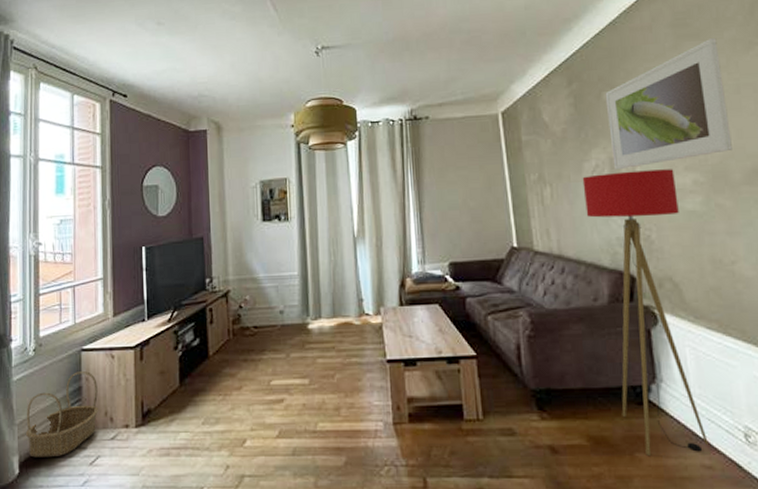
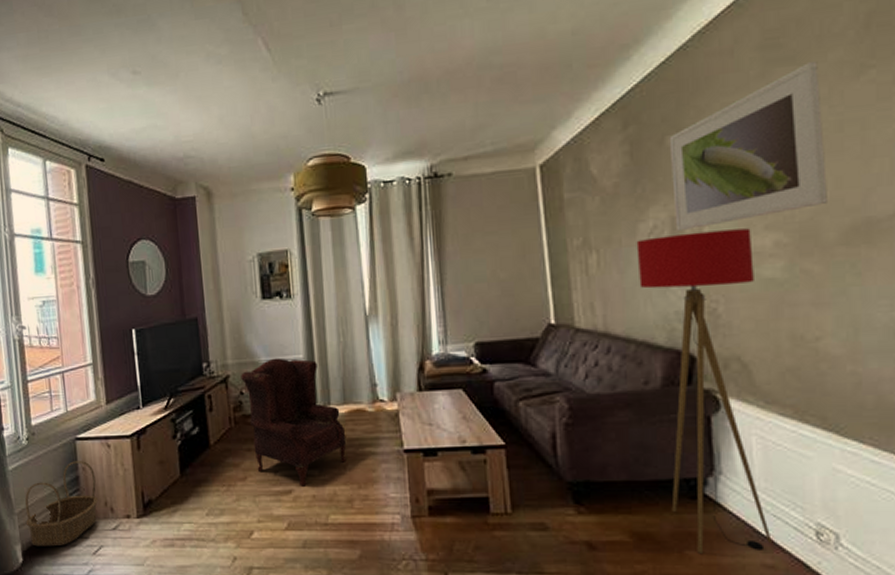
armchair: none [240,274,335,395] -> present [241,358,347,486]

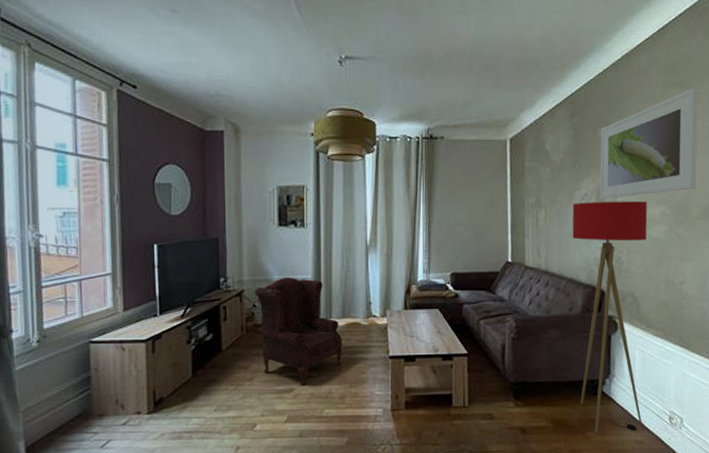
basket: present [24,461,99,547] -> none [31,362,110,442]

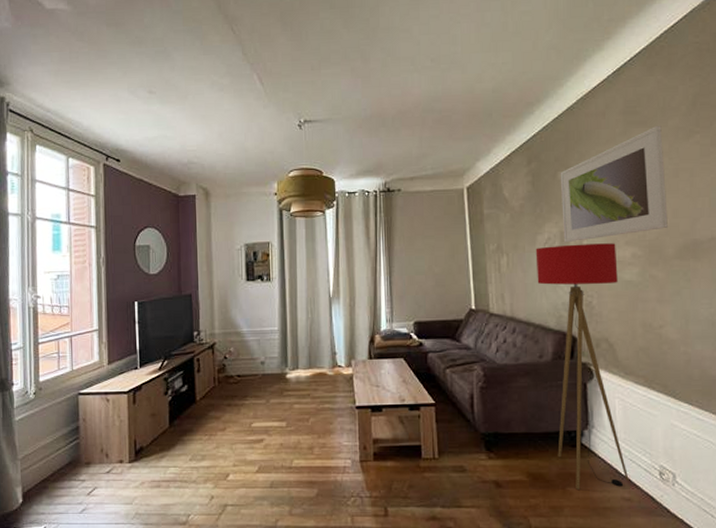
armchair: present [255,277,343,386] -> none [225,329,310,436]

